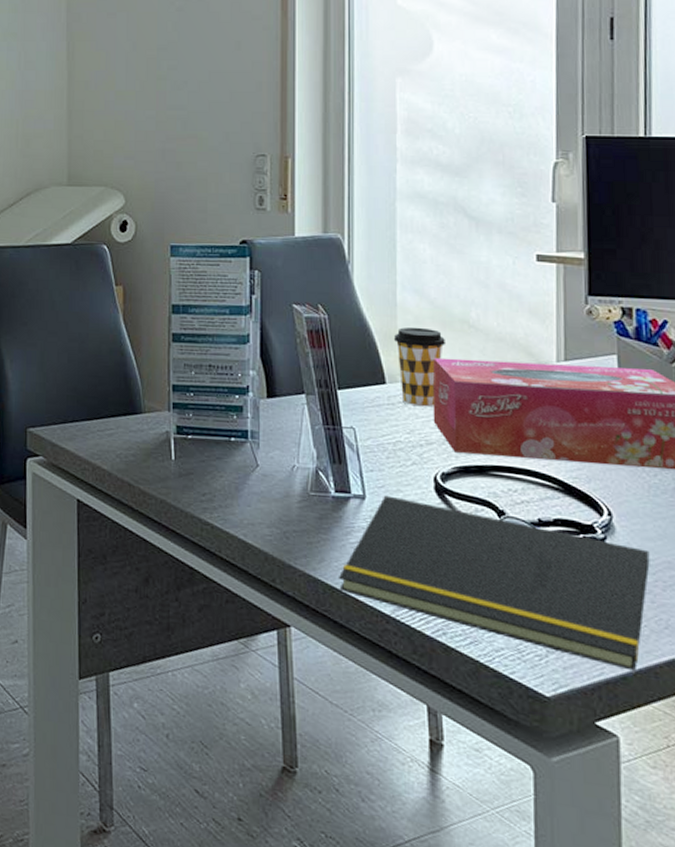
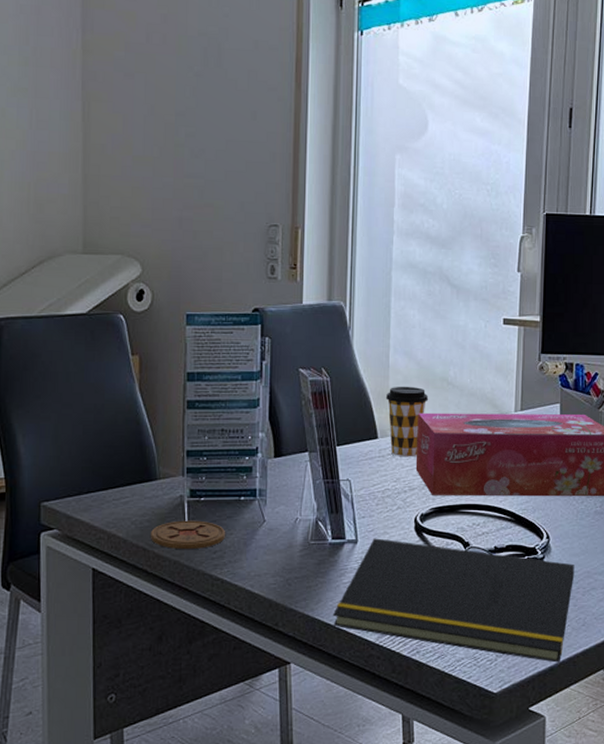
coaster: none [135,457,216,490] -> present [150,520,226,550]

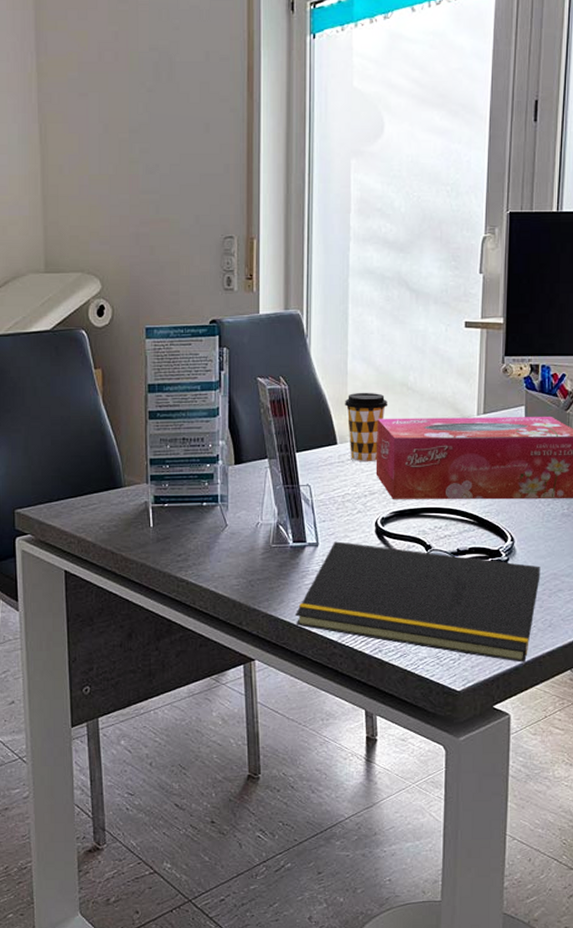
coaster: present [150,520,226,550] -> none [117,525,190,553]

